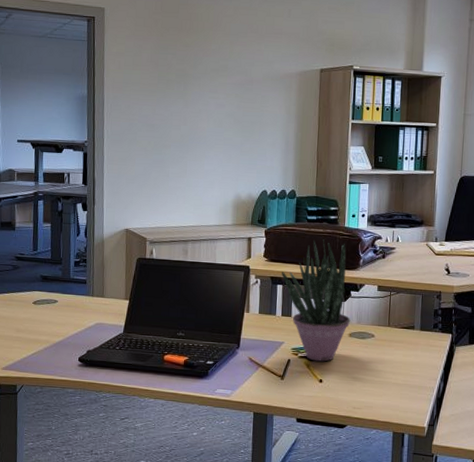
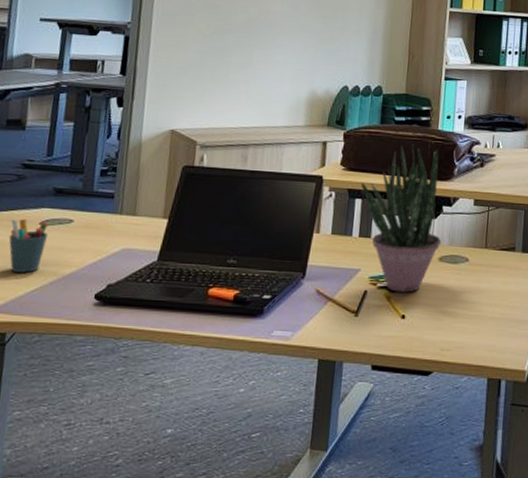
pen holder: none [11,299,40,341] -> present [8,218,49,273]

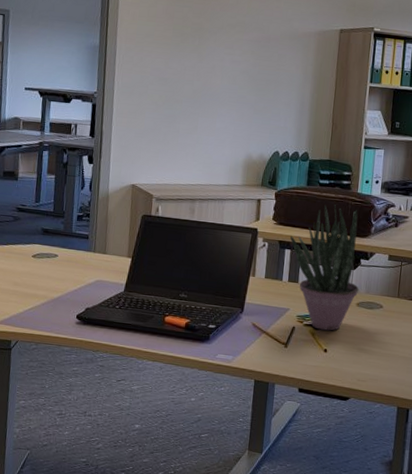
pen holder: present [8,218,49,273] -> none [9,252,39,295]

